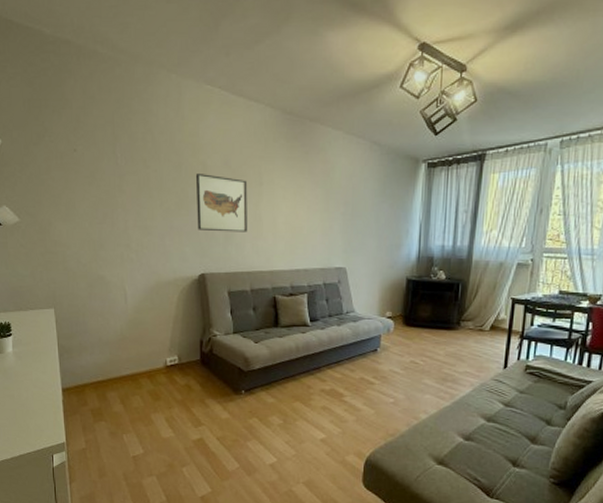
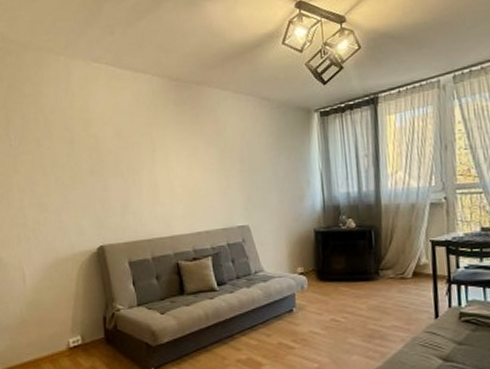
wall art: present [195,174,248,232] -> none [88,146,144,202]

